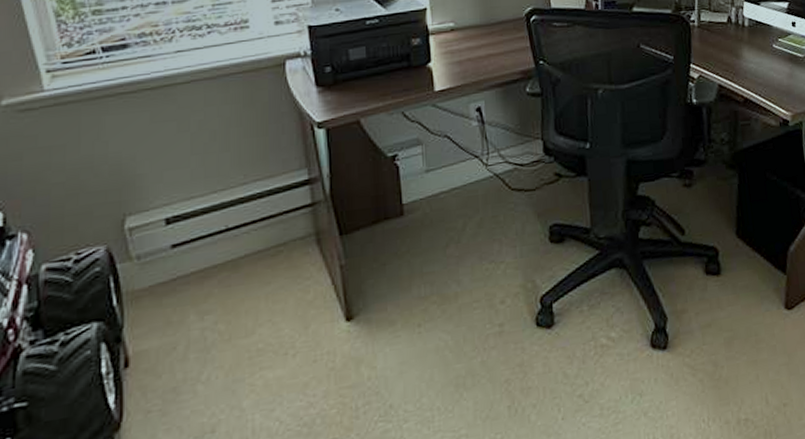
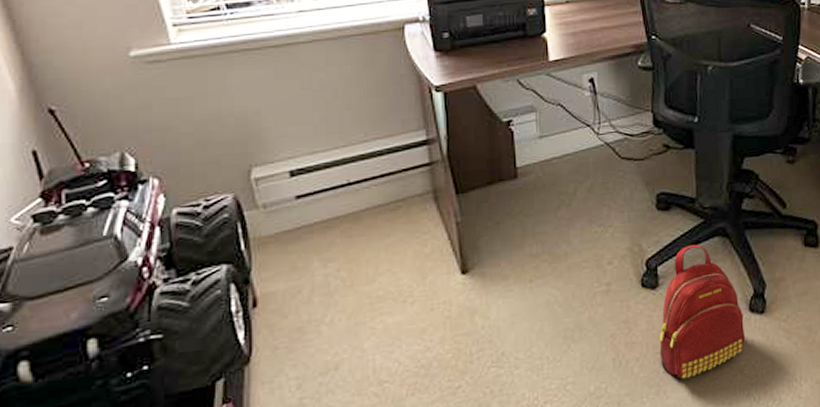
backpack: none [556,277,648,427] -> present [659,244,745,380]

